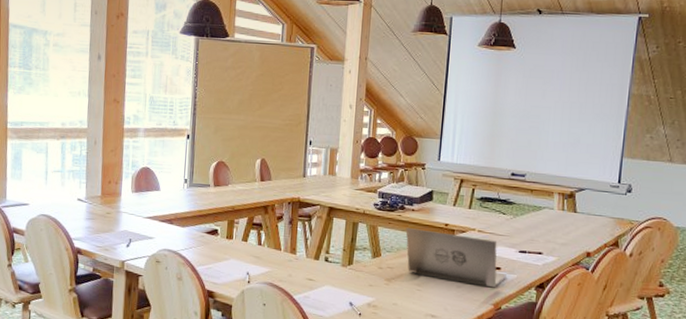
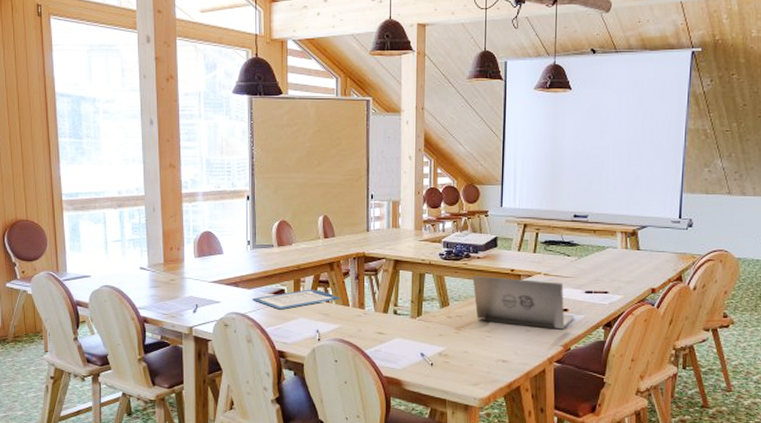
clipboard: none [185,231,273,250] -> present [252,289,340,310]

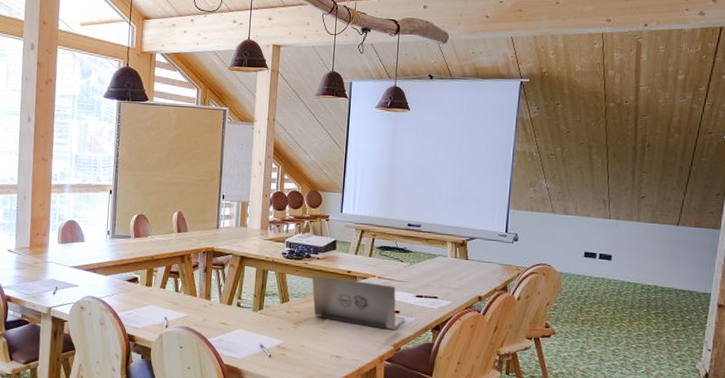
clipboard: present [252,289,340,310] -> none [108,278,189,296]

